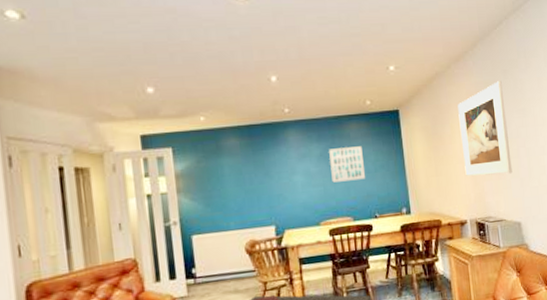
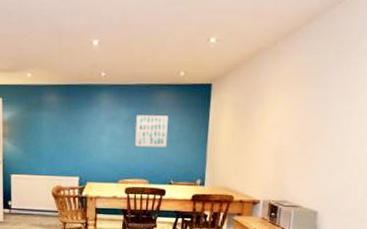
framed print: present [457,81,513,177] -> none [268,63,333,162]

